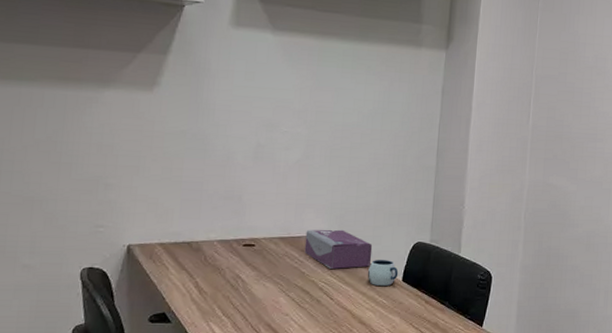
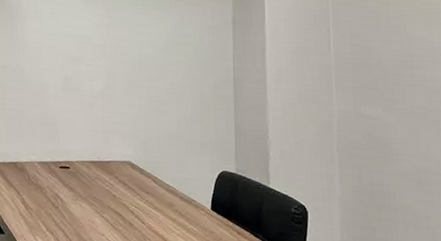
tissue box: present [304,229,373,269] -> none [114,155,178,194]
mug: present [367,260,399,286] -> none [175,187,206,214]

